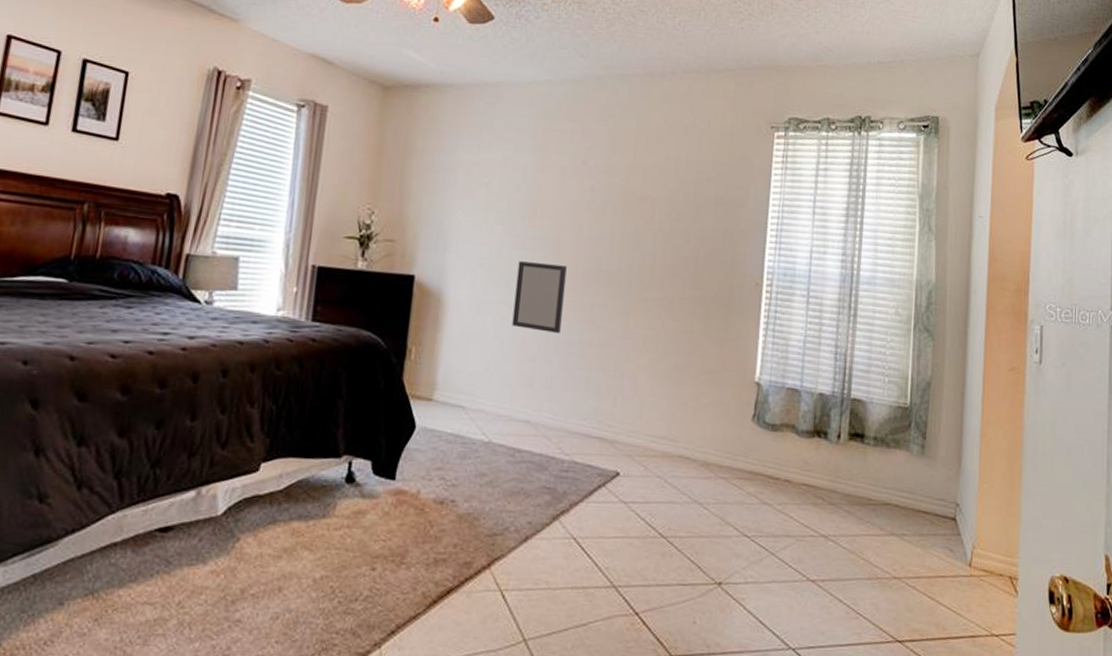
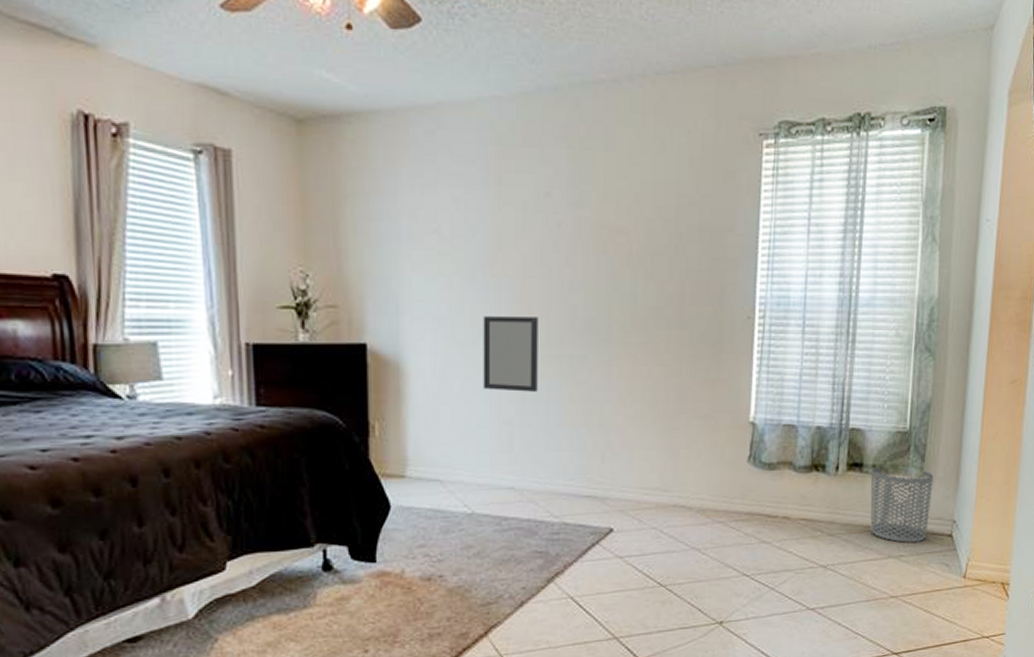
waste bin: none [872,439,935,522] -> present [870,466,934,543]

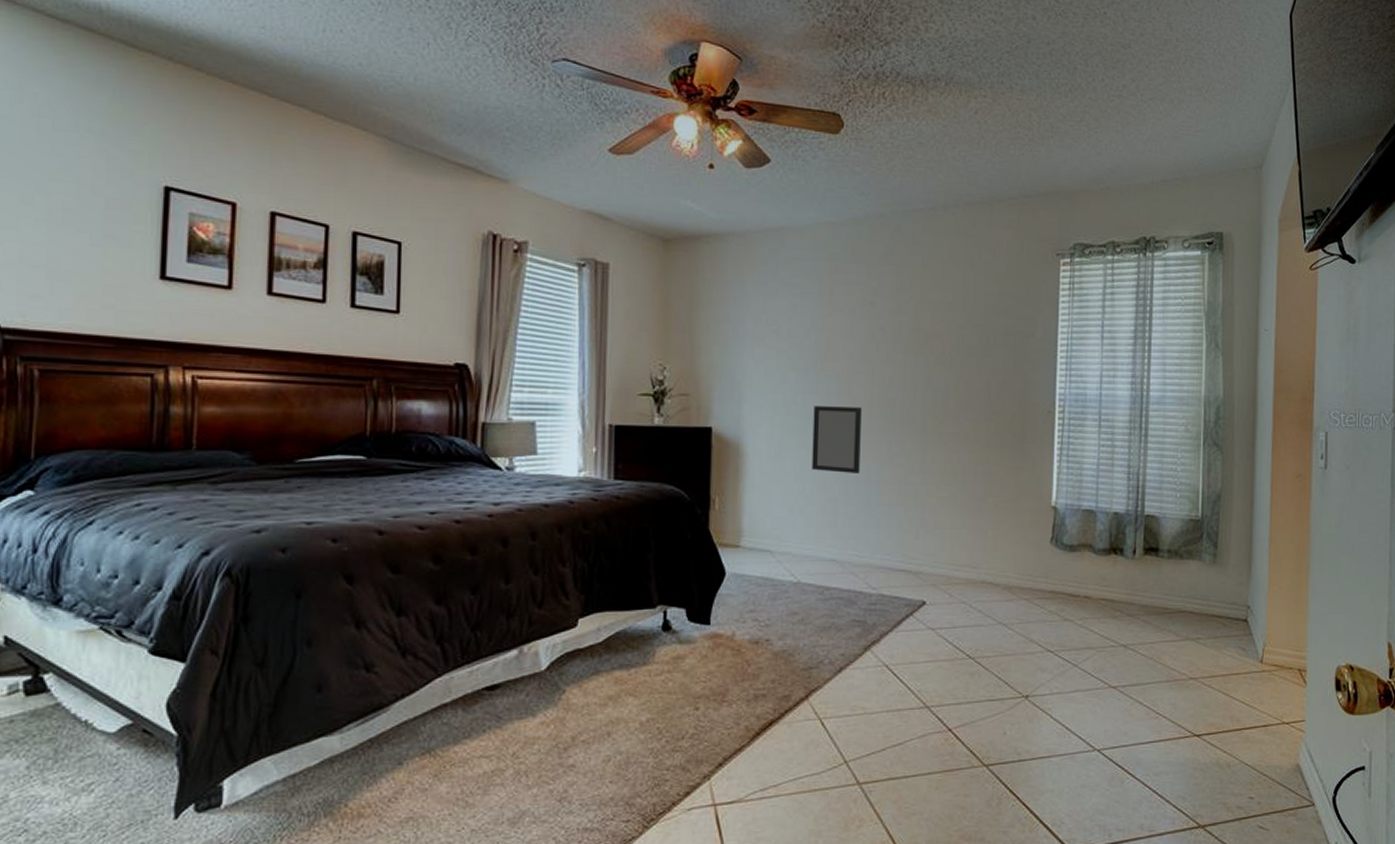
waste bin: present [870,466,934,543] -> none [1166,551,1227,626]

